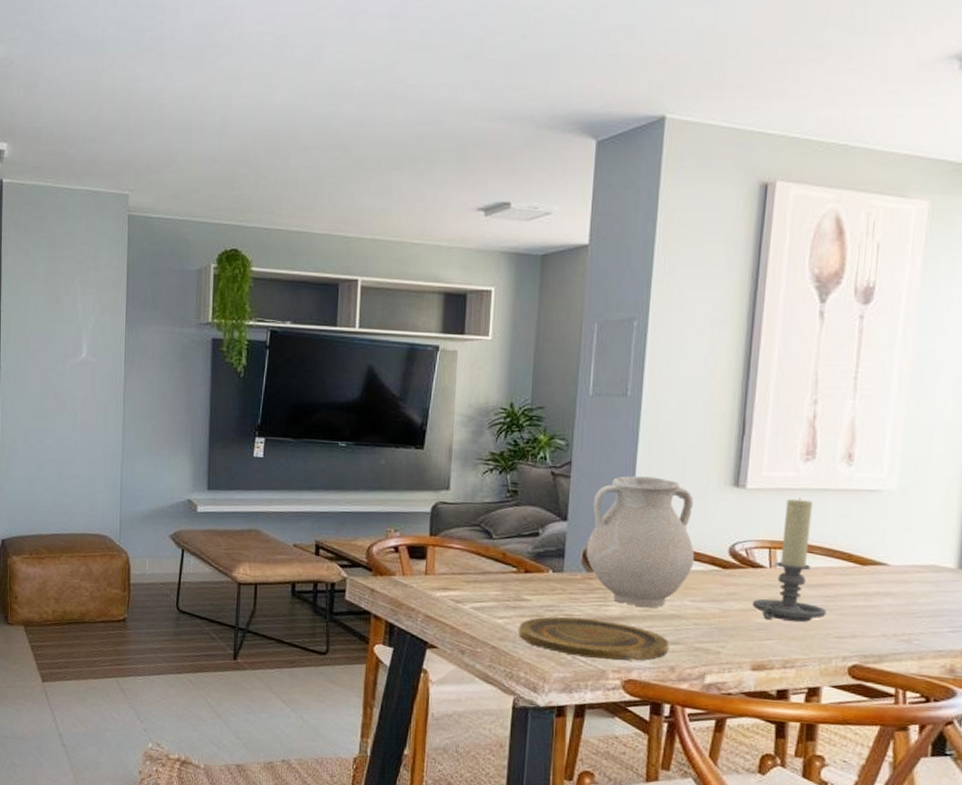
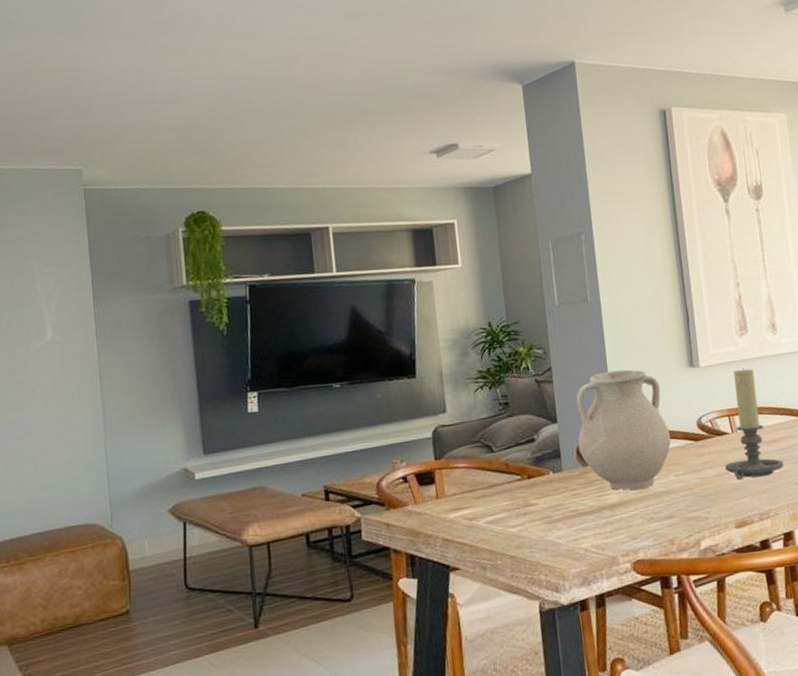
plate: present [518,616,670,661] -> none [531,508,666,549]

